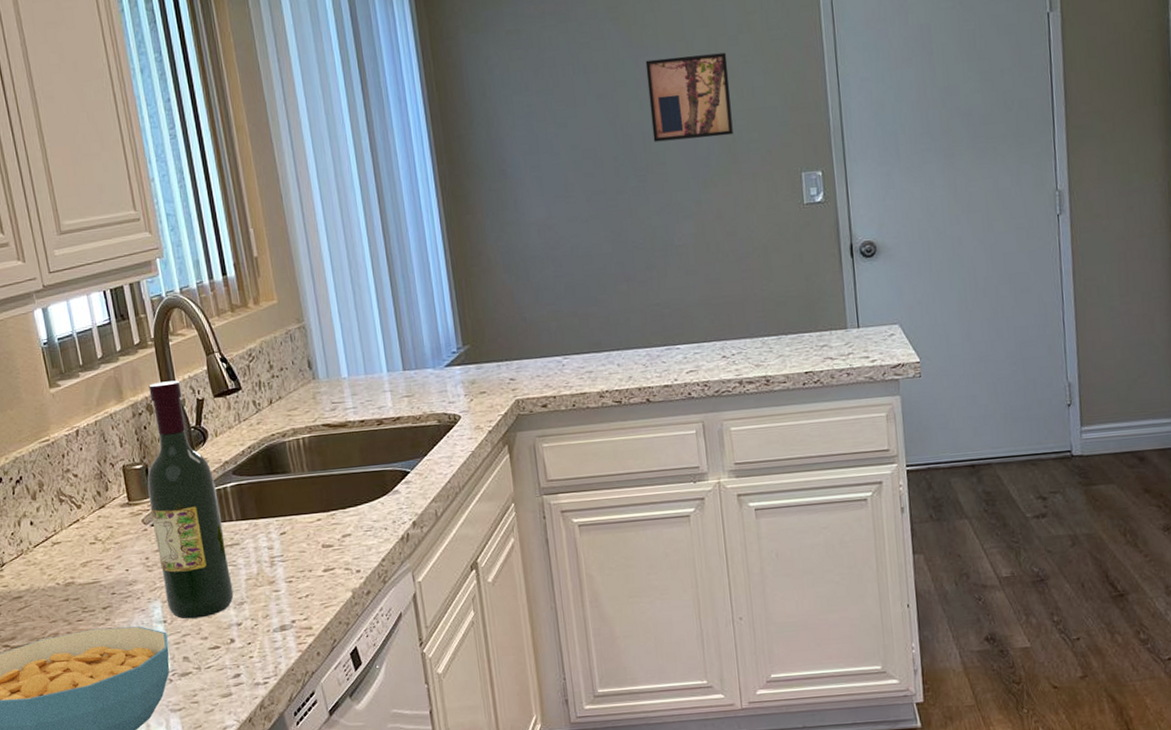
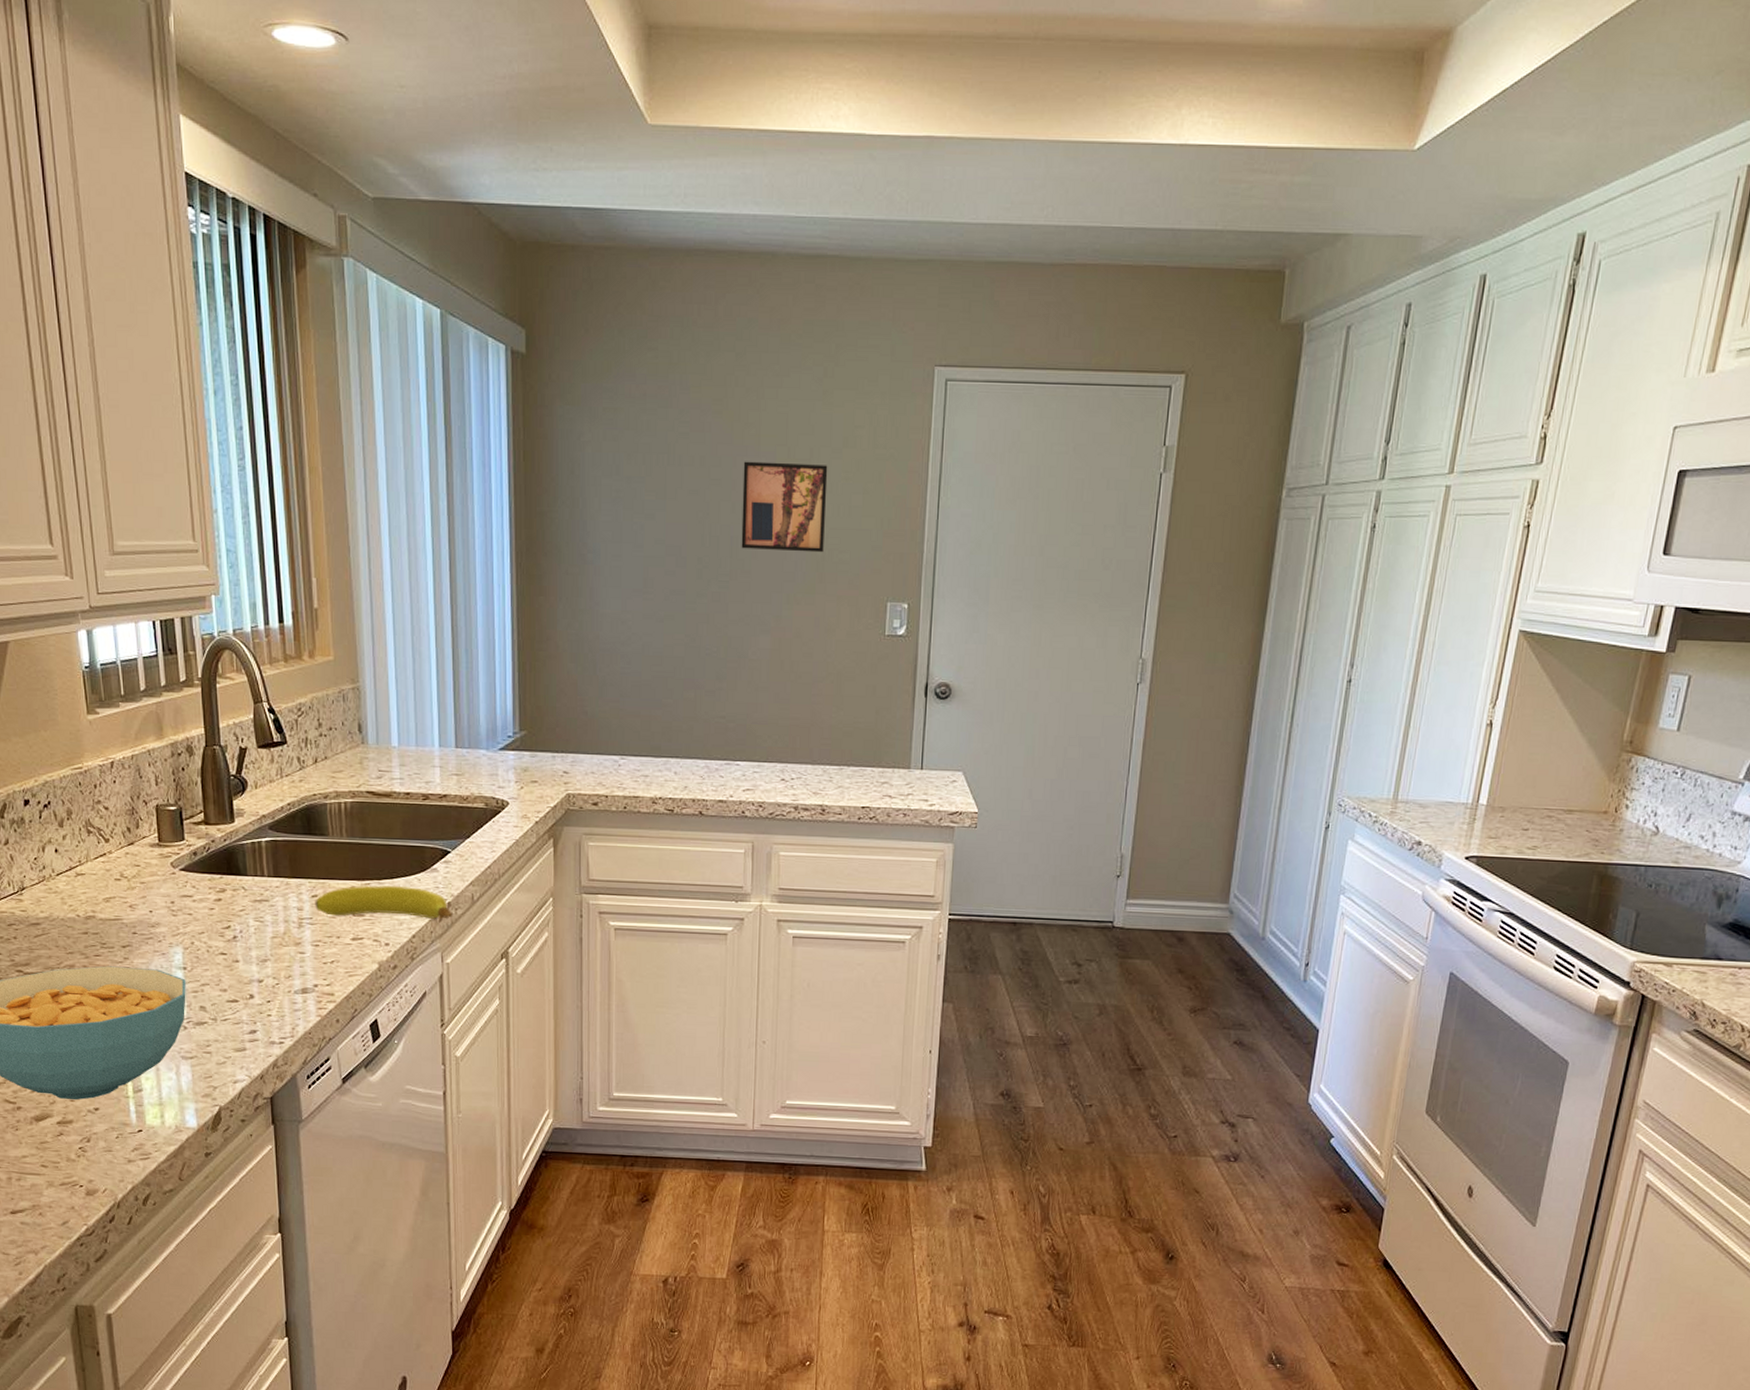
wine bottle: present [147,380,234,620] -> none [180,724,258,970]
fruit: none [284,511,420,551] -> present [315,885,454,919]

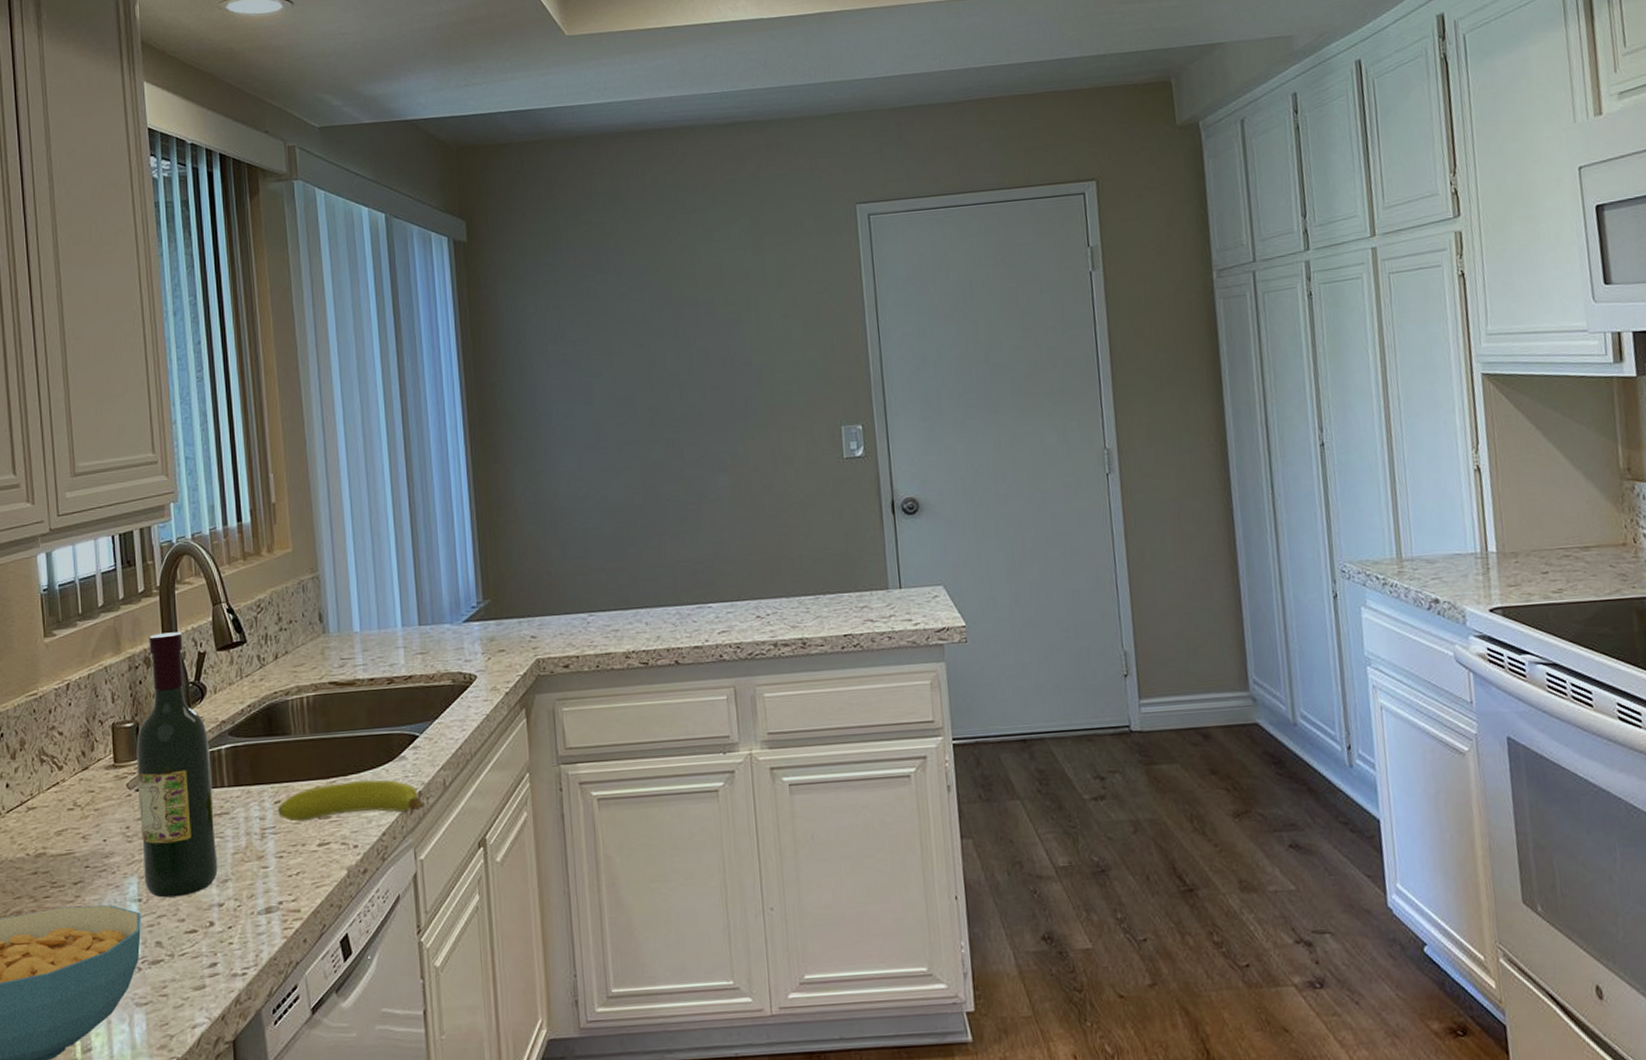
wine bottle: none [180,724,258,970] -> present [136,632,218,898]
wall art: present [741,461,828,553] -> none [683,305,772,393]

